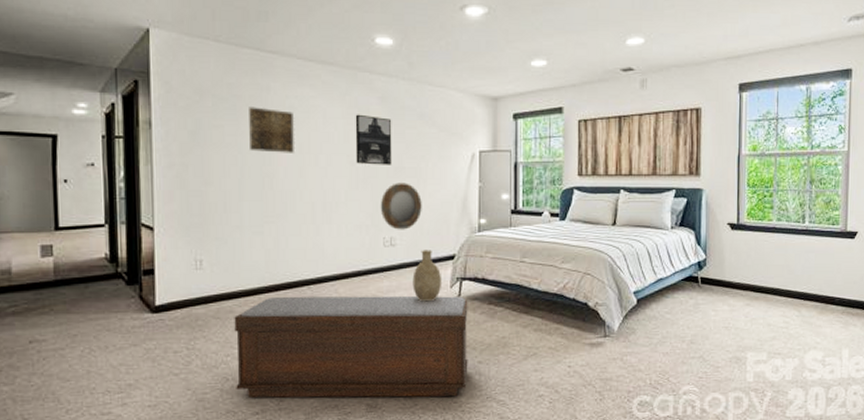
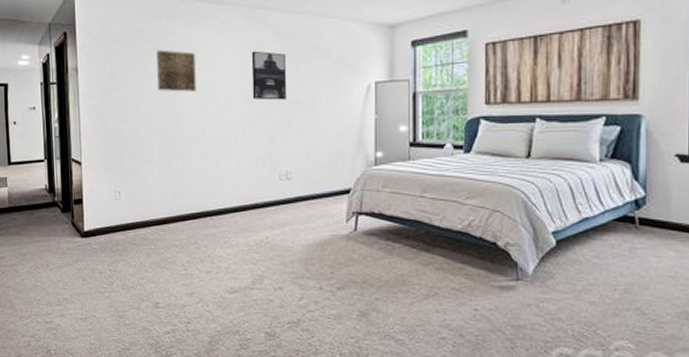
bench: present [234,295,468,398] -> none [147,226,365,332]
home mirror: present [380,183,422,230] -> none [276,117,317,164]
decorative vase: present [412,250,442,302] -> none [308,183,338,236]

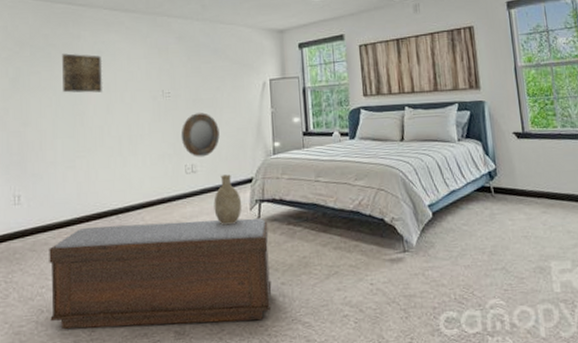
bench: none [147,226,365,332] -> present [49,218,272,329]
wall art: present [251,50,287,100] -> none [156,53,191,99]
home mirror: none [276,117,317,164] -> present [181,112,220,157]
decorative vase: none [308,183,338,236] -> present [214,174,242,226]

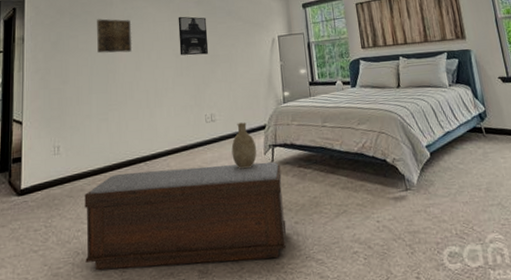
wall art: none [156,53,191,99] -> present [178,16,209,56]
home mirror: present [181,112,220,157] -> none [201,67,235,108]

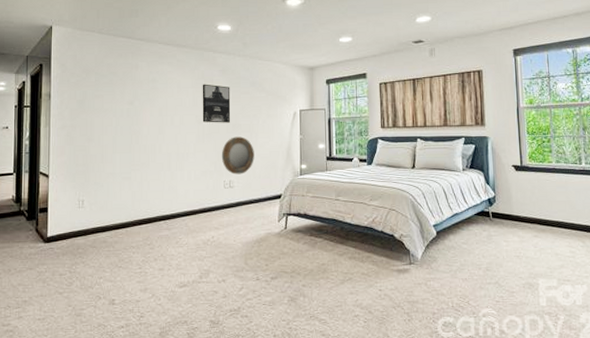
bench: present [84,162,287,270] -> none [106,228,294,316]
wall art: present [97,19,132,54] -> none [122,81,156,116]
home mirror: none [201,67,235,108] -> present [221,136,254,175]
decorative vase: present [231,122,257,169] -> none [247,190,272,234]

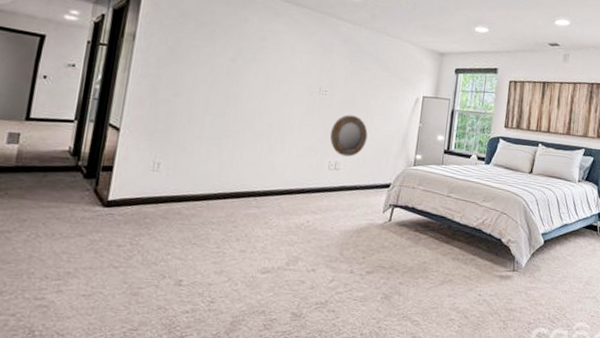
wall art: present [202,84,231,123] -> none [314,52,351,99]

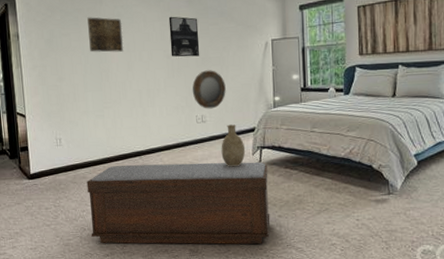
bench: none [171,203,397,313] -> present [86,162,270,245]
wall art: none [221,33,266,78] -> present [87,17,123,52]
wall art: none [314,52,351,99] -> present [168,16,200,57]
decorative vase: none [349,176,377,224] -> present [221,124,246,167]

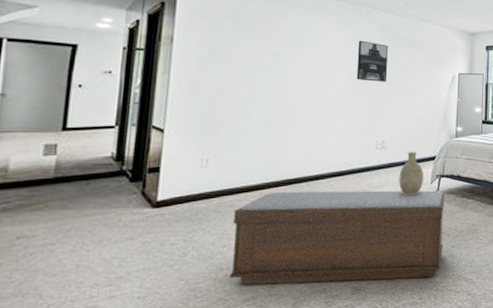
wall art: present [87,17,123,52] -> none [263,29,306,69]
home mirror: present [192,70,226,109] -> none [374,96,410,135]

